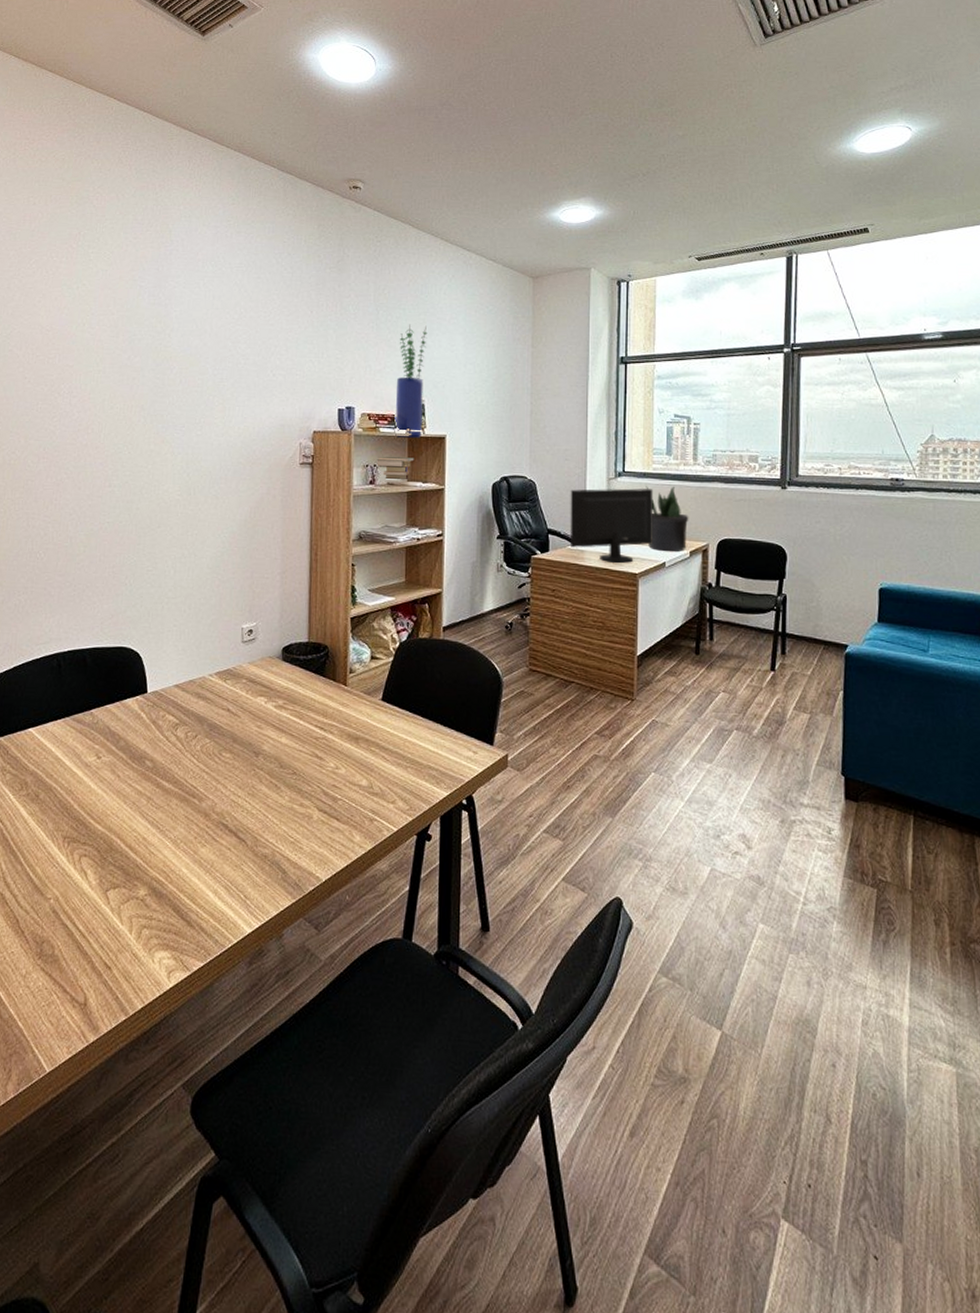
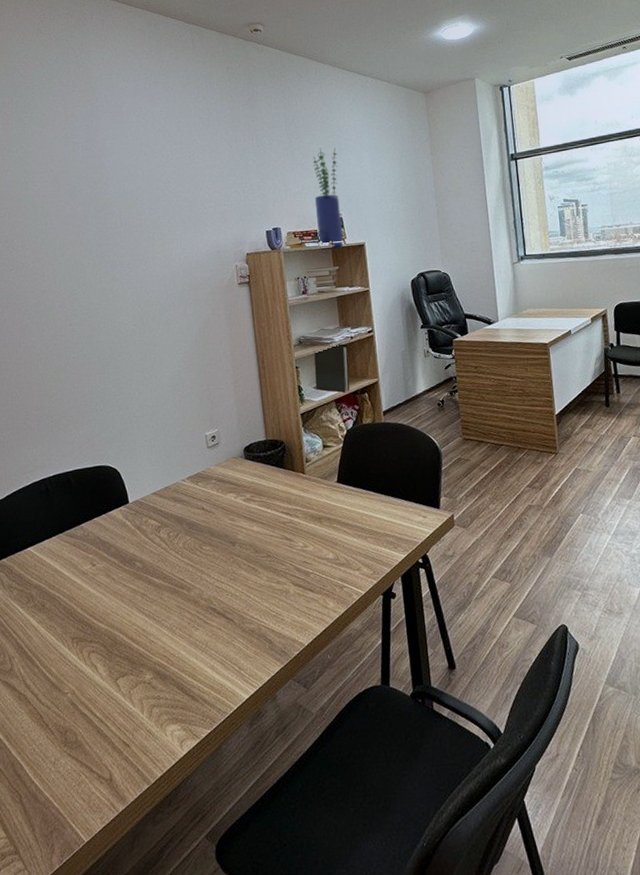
binder: none [371,543,413,600] -> present [314,343,350,393]
monitor: present [569,488,654,564] -> none [480,267,559,337]
planter: present [646,486,689,551] -> none [546,263,588,321]

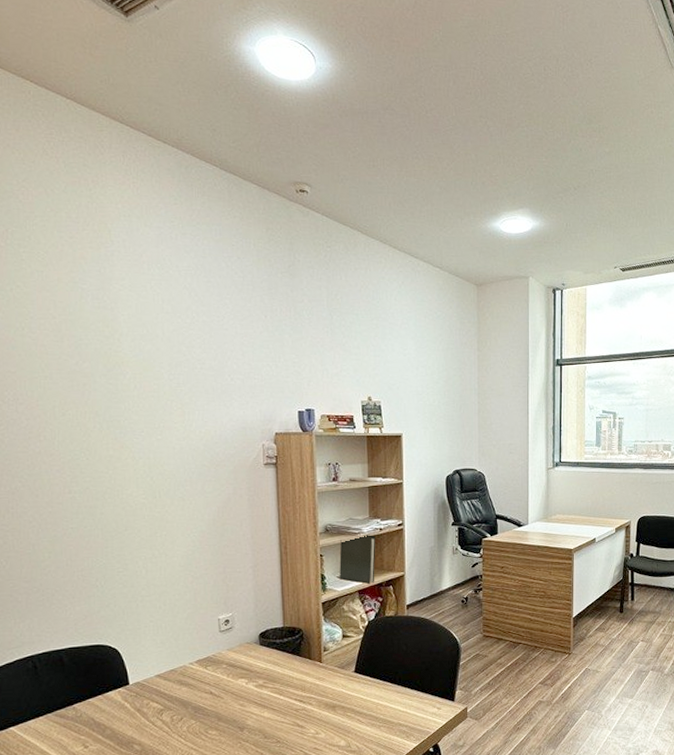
books: present [306,266,340,289] -> none [338,455,374,477]
vase: present [313,147,343,251] -> none [354,329,381,438]

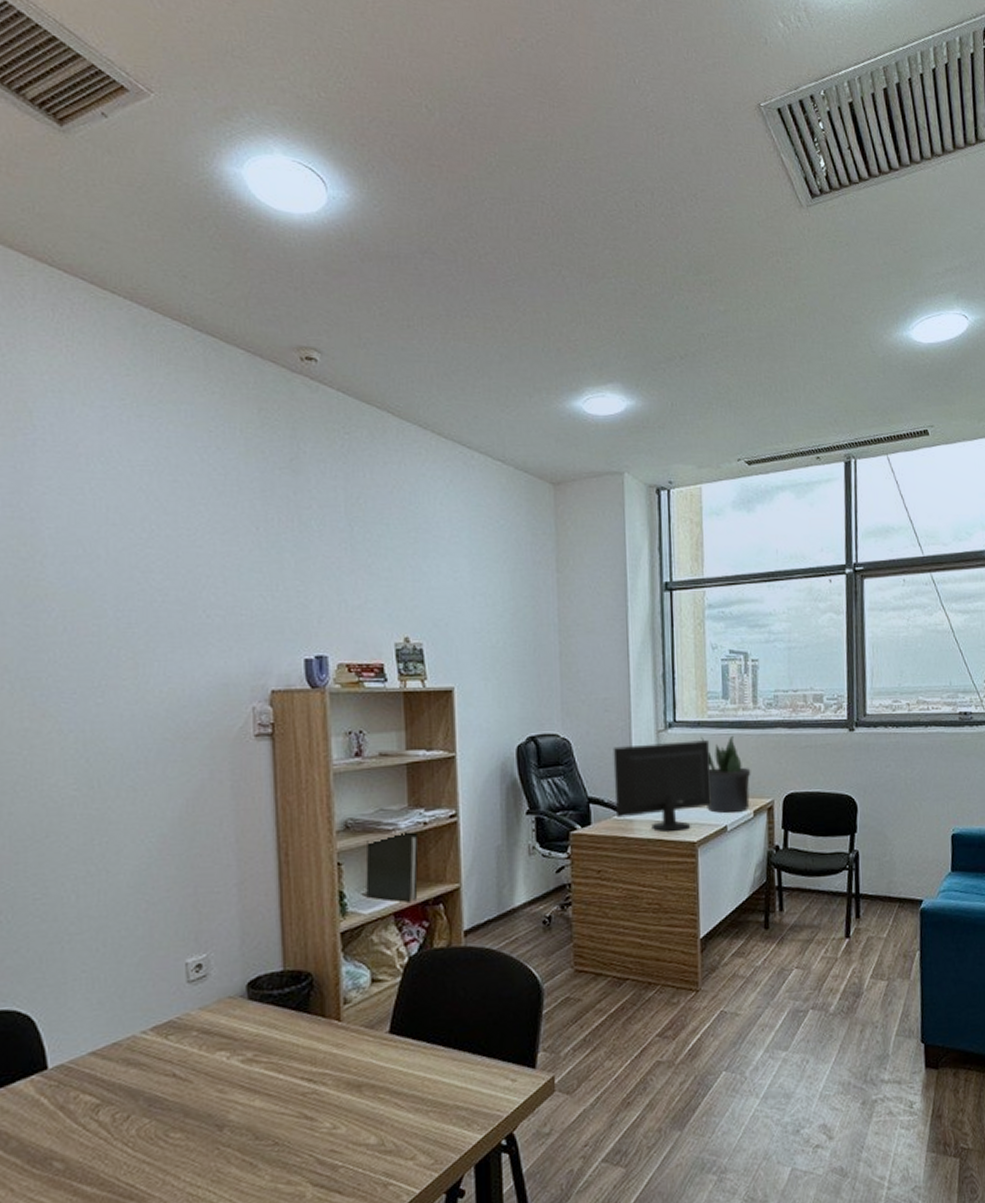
monitor: none [515,476,586,542] -> present [613,740,713,833]
planter: none [579,474,615,529] -> present [701,736,751,813]

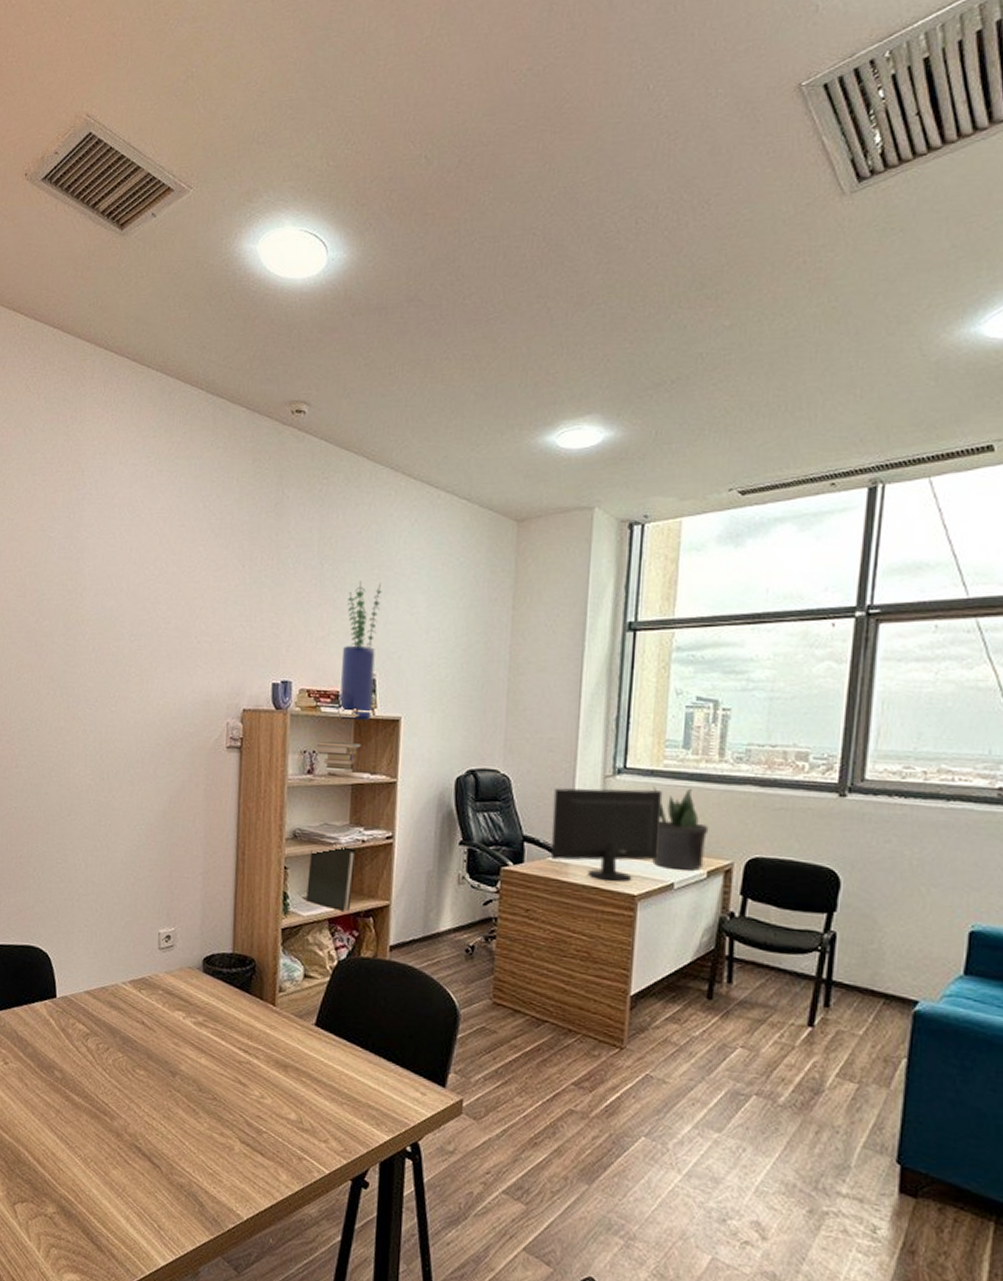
books: none [362,719,414,750] -> present [316,742,362,771]
vase: none [384,544,421,695] -> present [339,580,382,721]

